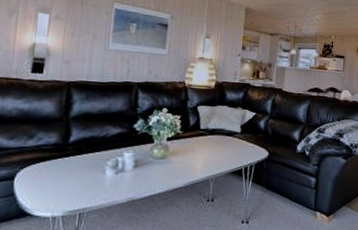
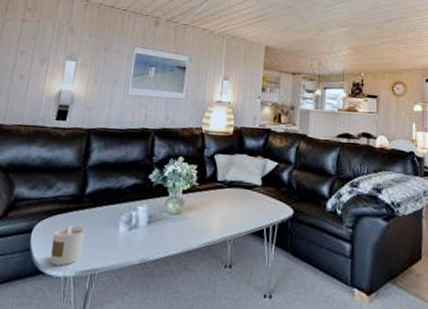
candle: none [36,172,71,208] -> present [50,226,85,266]

